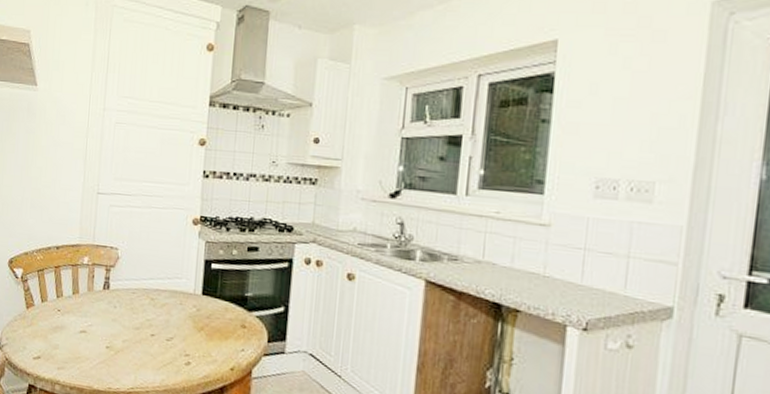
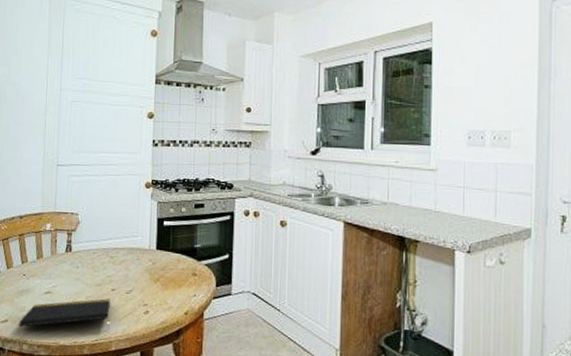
notepad: none [52,342,149,378] -> present [19,298,110,329]

